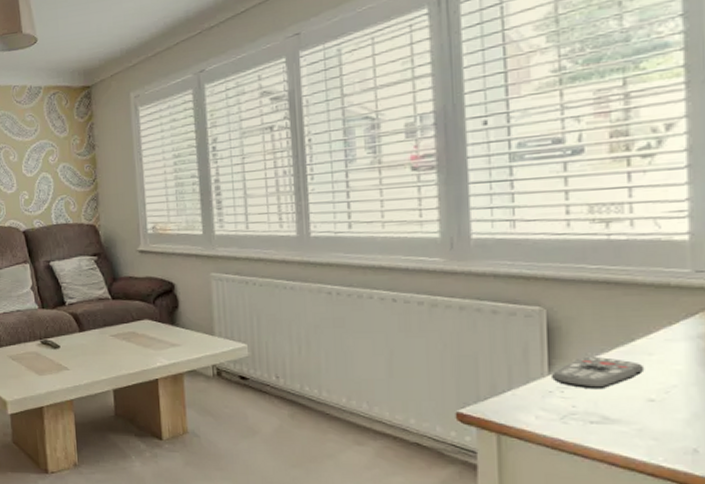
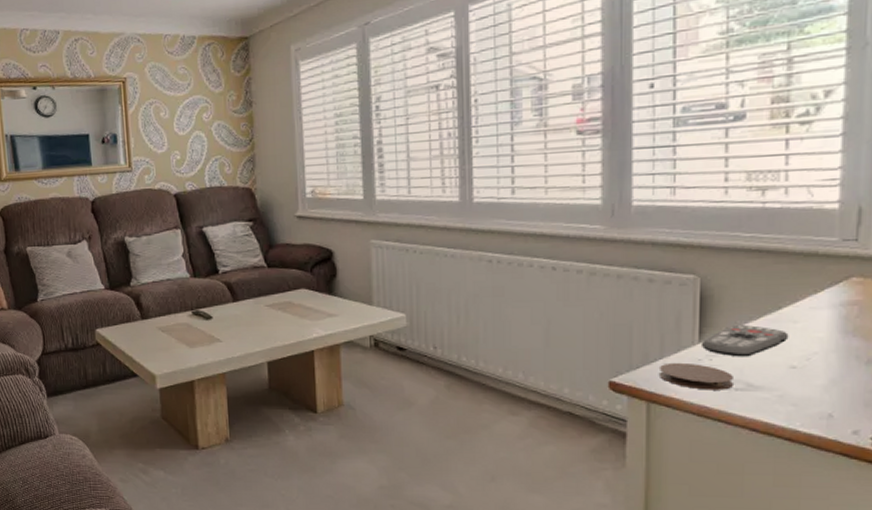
coaster: none [509,394,588,423] -> present [660,362,733,390]

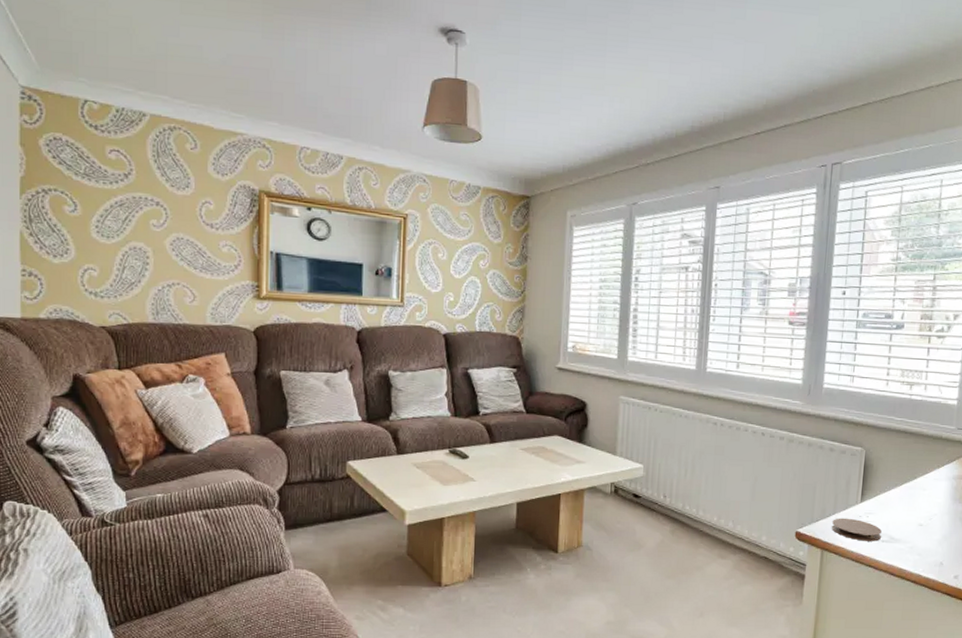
remote control: present [702,324,789,357] -> none [862,489,920,516]

